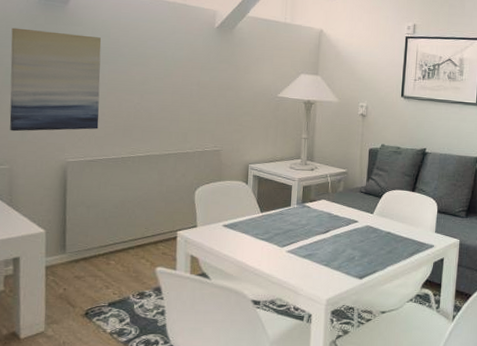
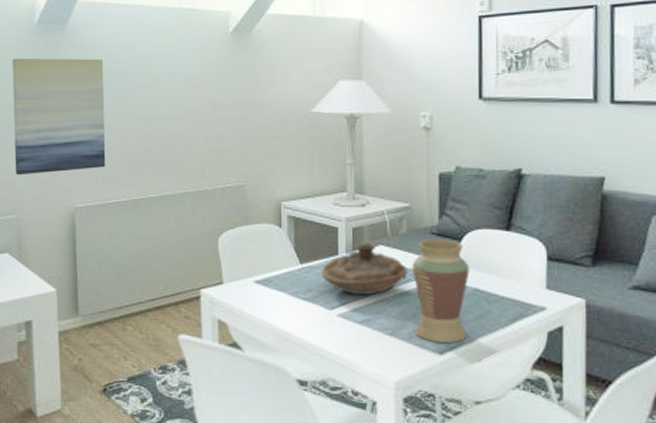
decorative bowl: none [277,197,341,236] -> present [321,242,407,295]
vase: none [344,196,385,271] -> present [412,239,470,343]

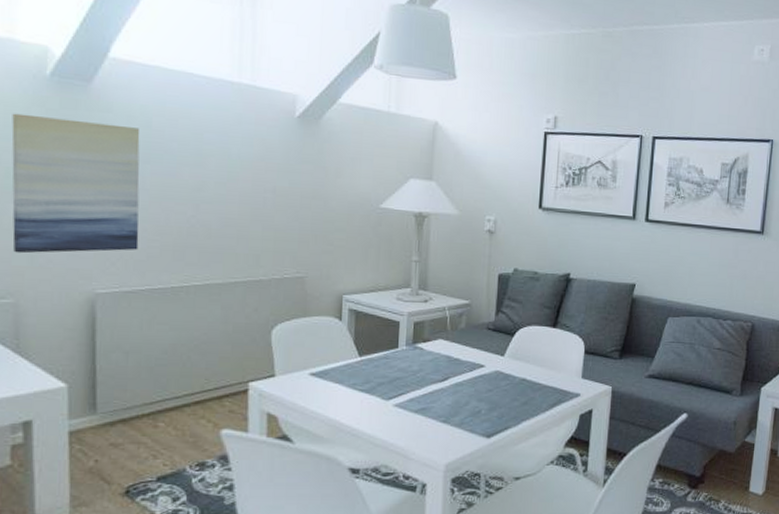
decorative bowl: present [321,242,407,295] -> none [380,336,464,385]
vase: present [412,239,470,343] -> none [467,334,519,427]

